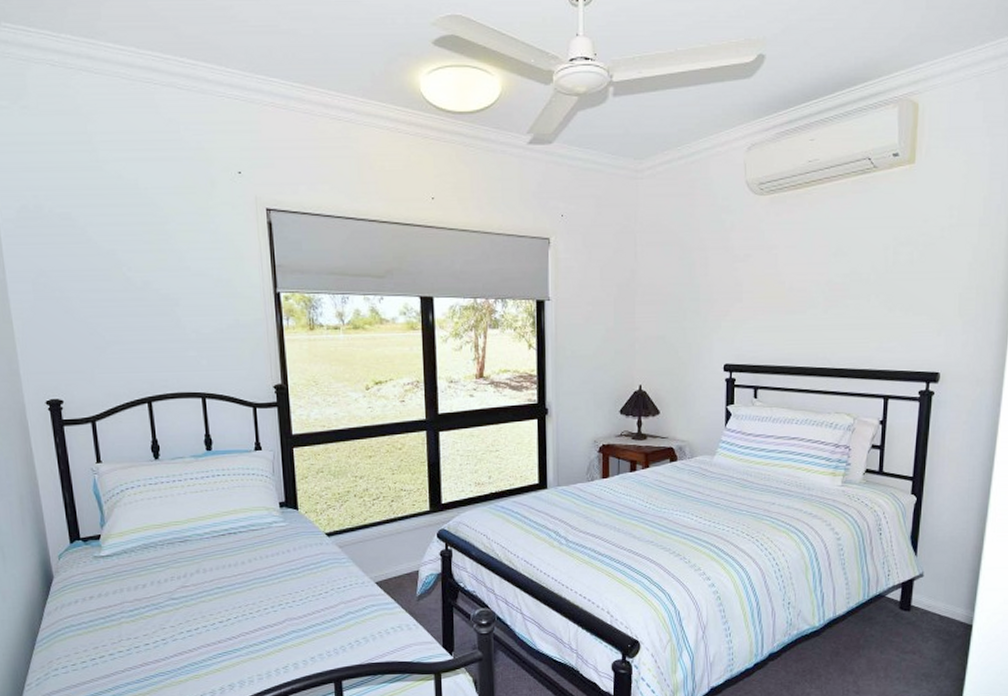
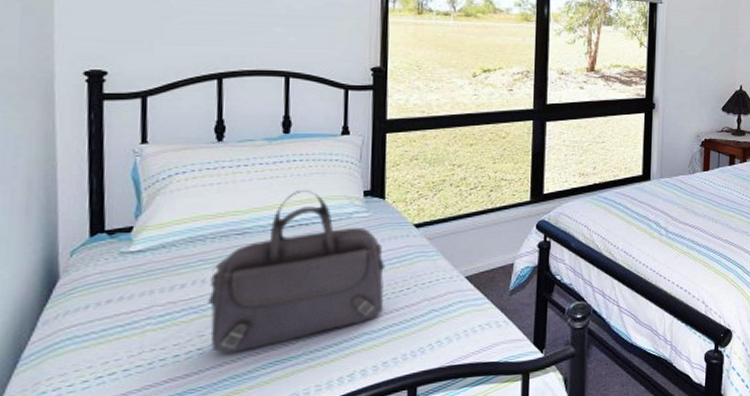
handbag: none [164,502,307,645] -> present [208,190,386,354]

